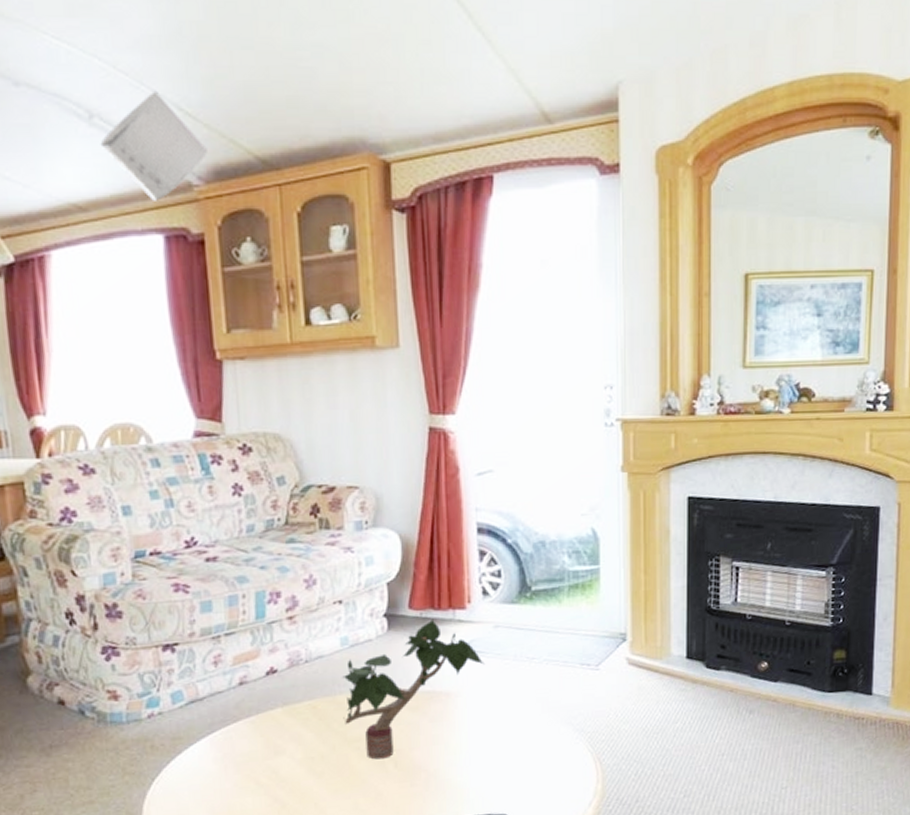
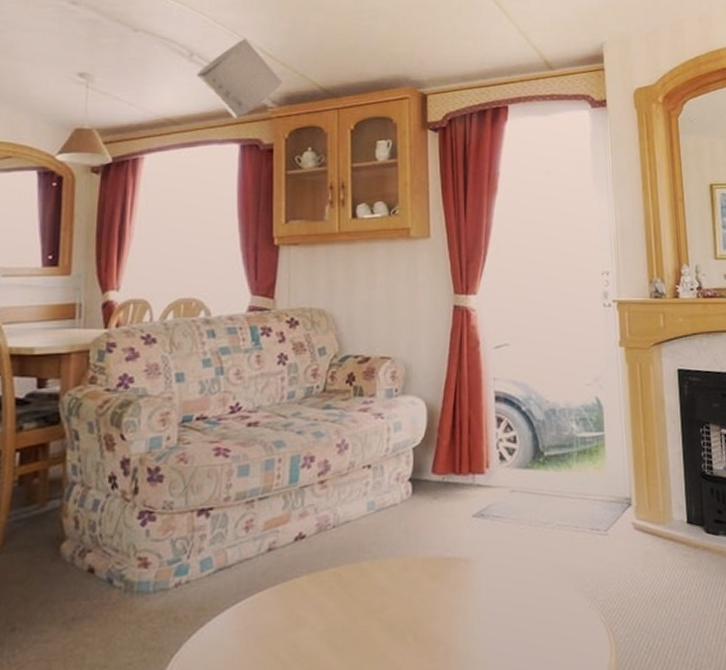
potted plant: present [342,618,485,760] -> none [366,483,502,632]

